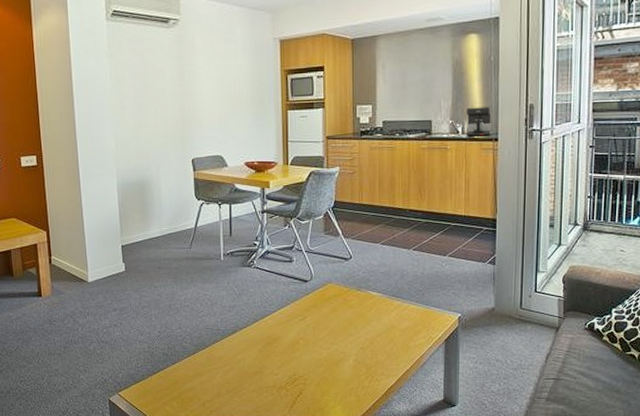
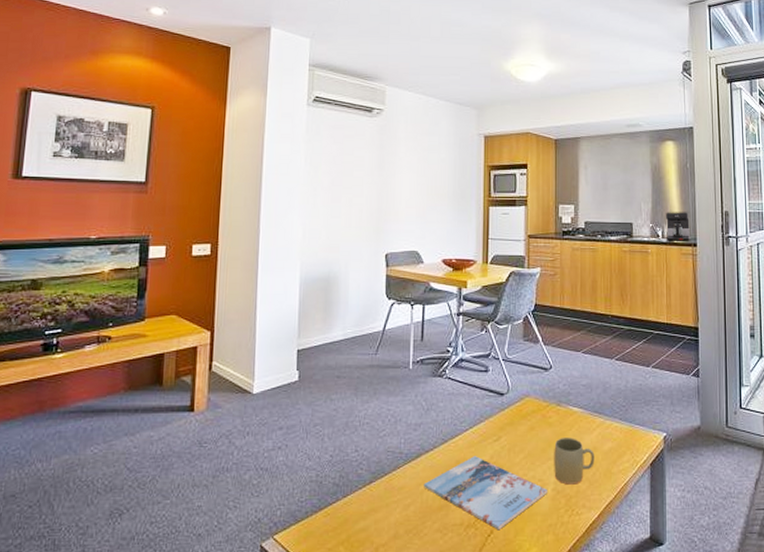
magazine: none [240,333,349,392] -> present [423,456,547,530]
mug: none [354,318,393,357] -> present [553,438,595,485]

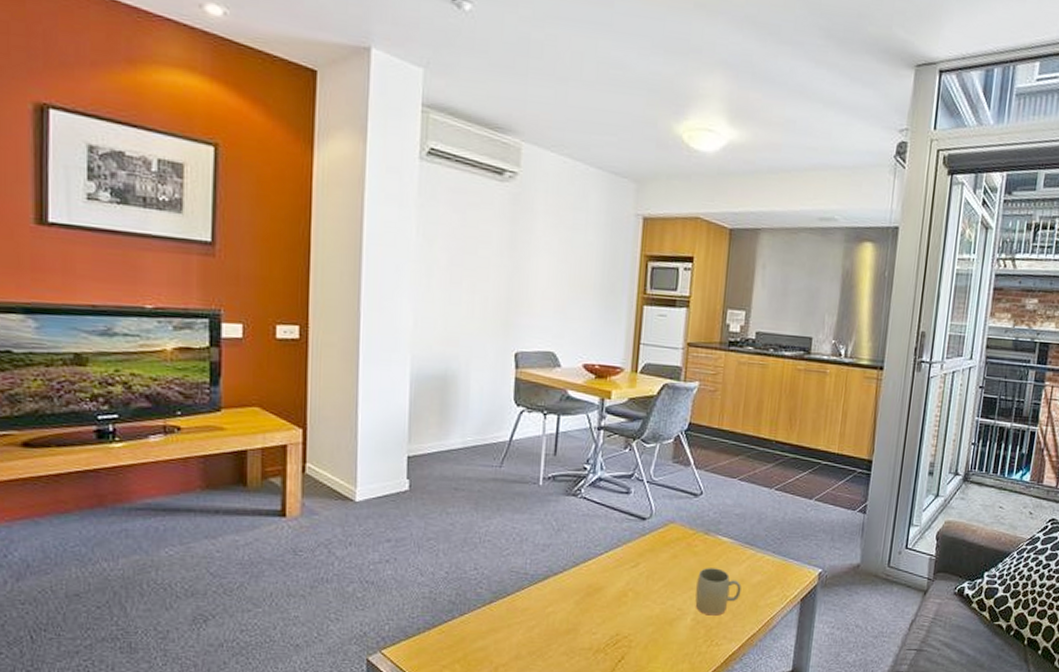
magazine: present [423,456,547,530] -> none [550,581,686,657]
coffee maker: present [665,211,691,241] -> none [849,327,880,363]

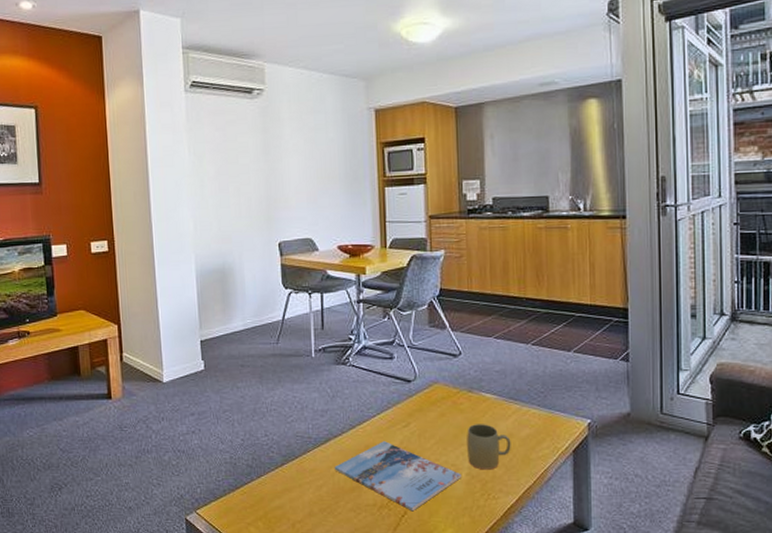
magazine: none [550,581,686,657] -> present [334,441,461,512]

